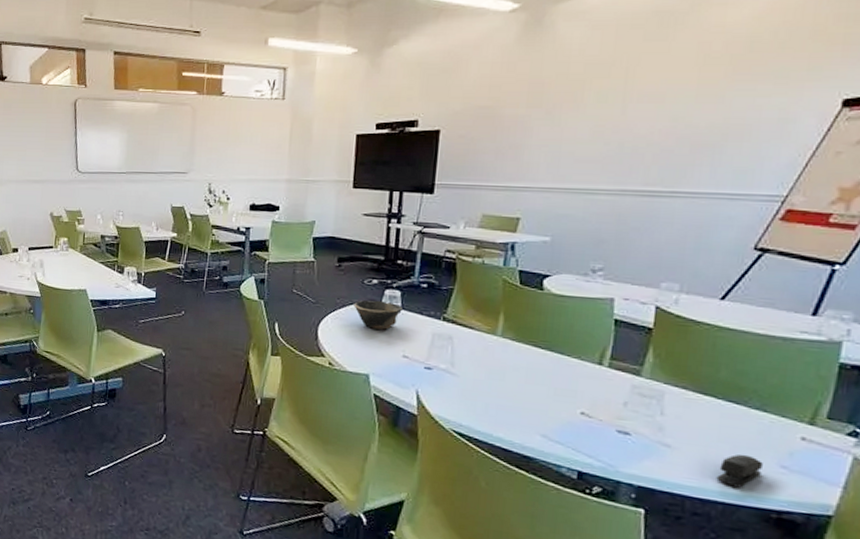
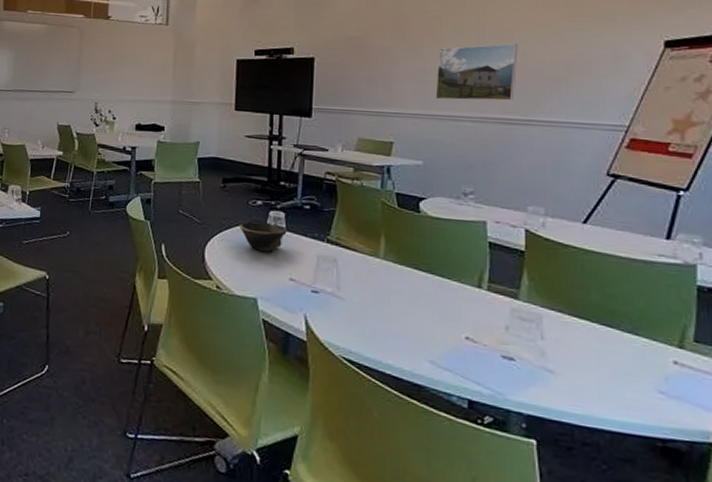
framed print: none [570,108,670,172] -> present [435,44,518,101]
stapler: present [716,454,763,488] -> none [601,379,642,415]

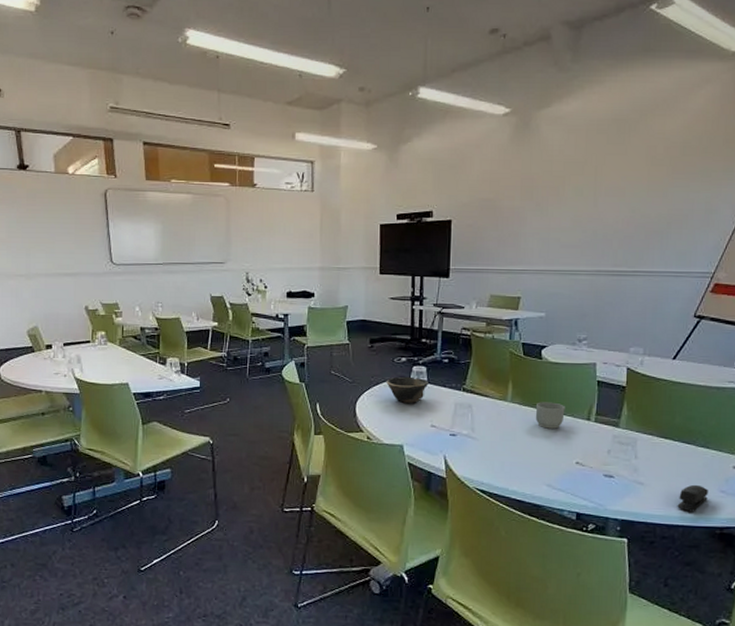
mug: none [413,261,450,295] -> present [535,402,565,429]
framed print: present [435,44,518,101] -> none [557,201,629,256]
stapler: none [601,379,642,415] -> present [677,484,708,512]

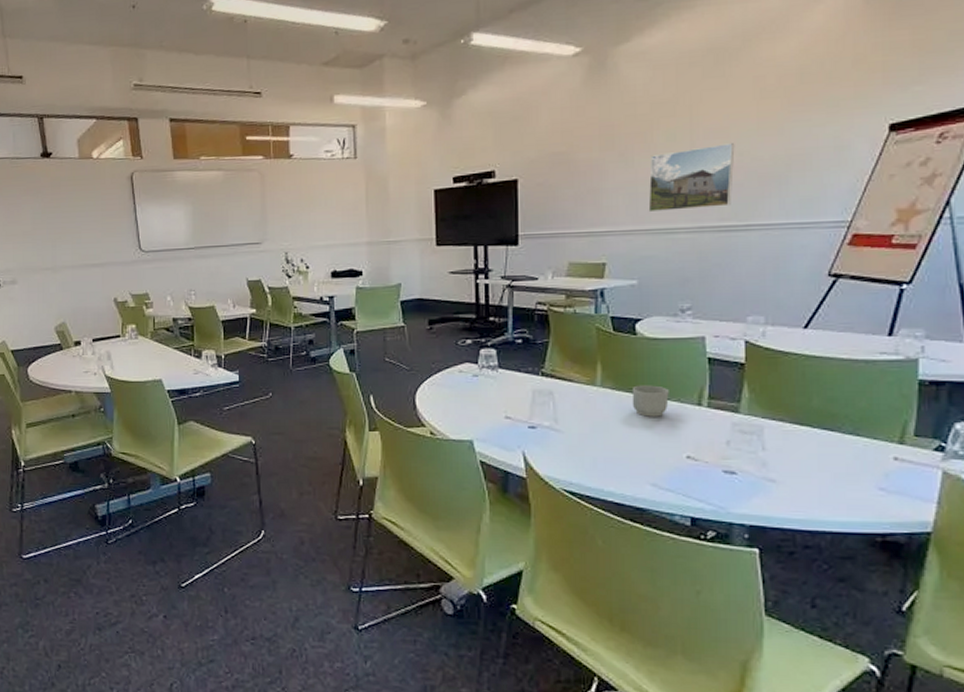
bowl: present [386,376,428,403] -> none [450,361,499,392]
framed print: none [557,201,629,256] -> present [648,143,735,213]
stapler: present [677,484,708,512] -> none [822,480,862,515]

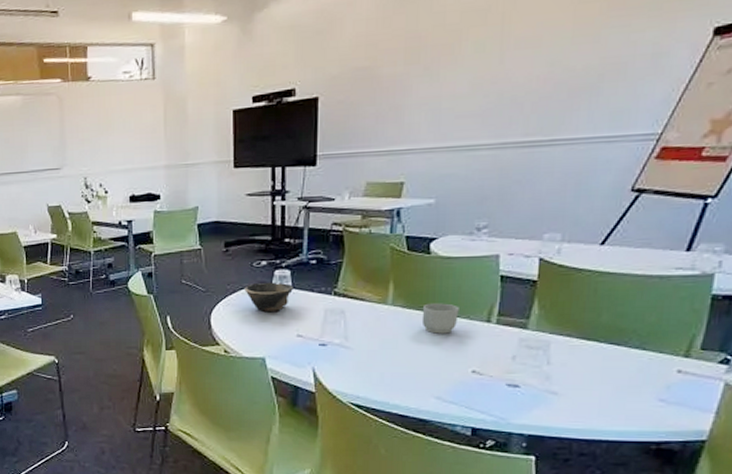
bowl: none [450,361,499,392] -> present [244,282,293,311]
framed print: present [648,143,735,213] -> none [451,53,547,129]

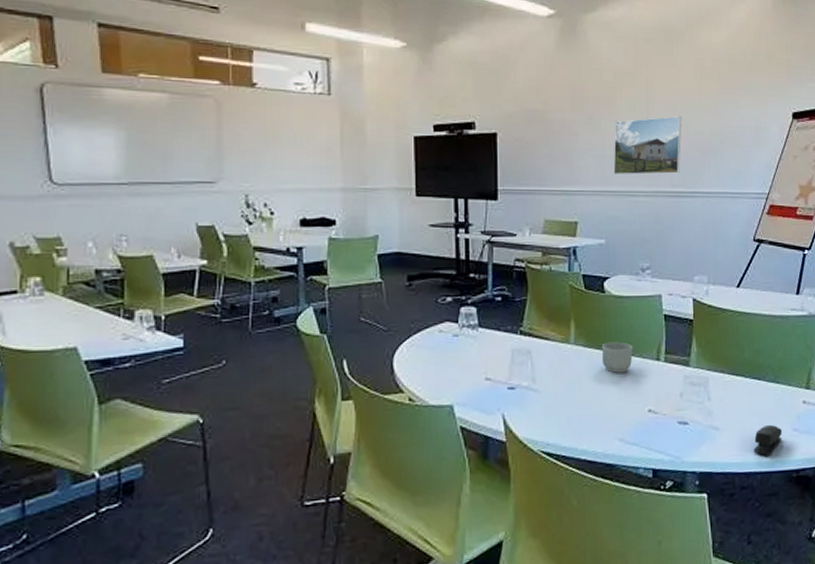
bowl: present [244,282,293,311] -> none [429,320,480,353]
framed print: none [451,53,547,129] -> present [613,116,682,175]
stapler: none [600,393,643,425] -> present [753,424,782,456]

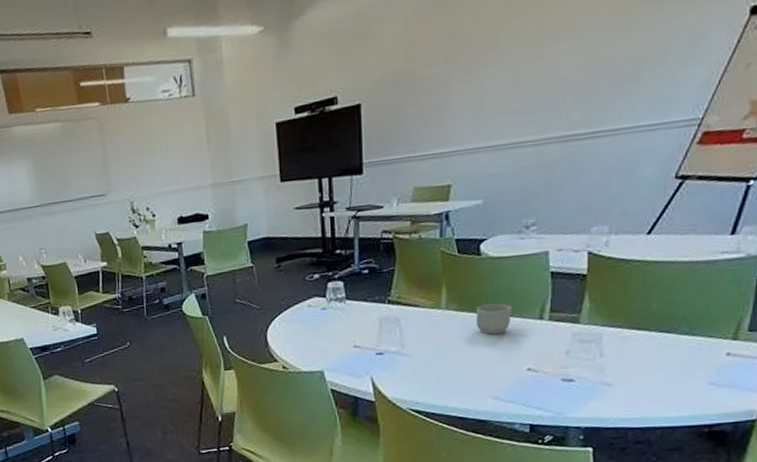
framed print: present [613,116,682,175] -> none [494,43,586,128]
stapler: present [753,424,782,456] -> none [654,379,694,411]

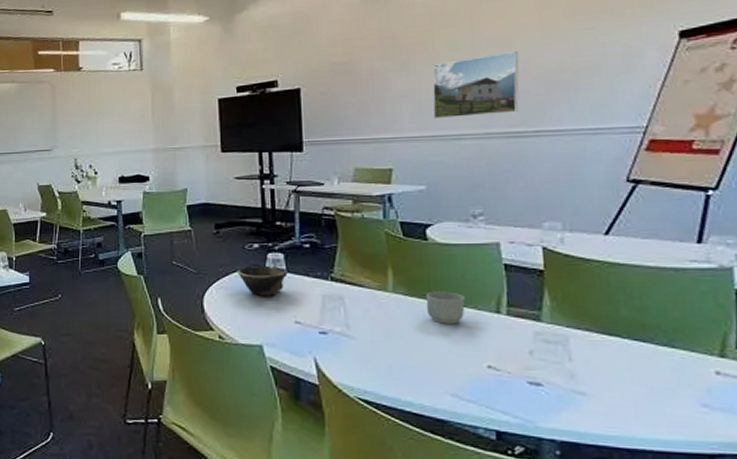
bowl: none [299,294,347,325] -> present [237,265,288,296]
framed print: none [494,43,586,128] -> present [432,51,519,120]

